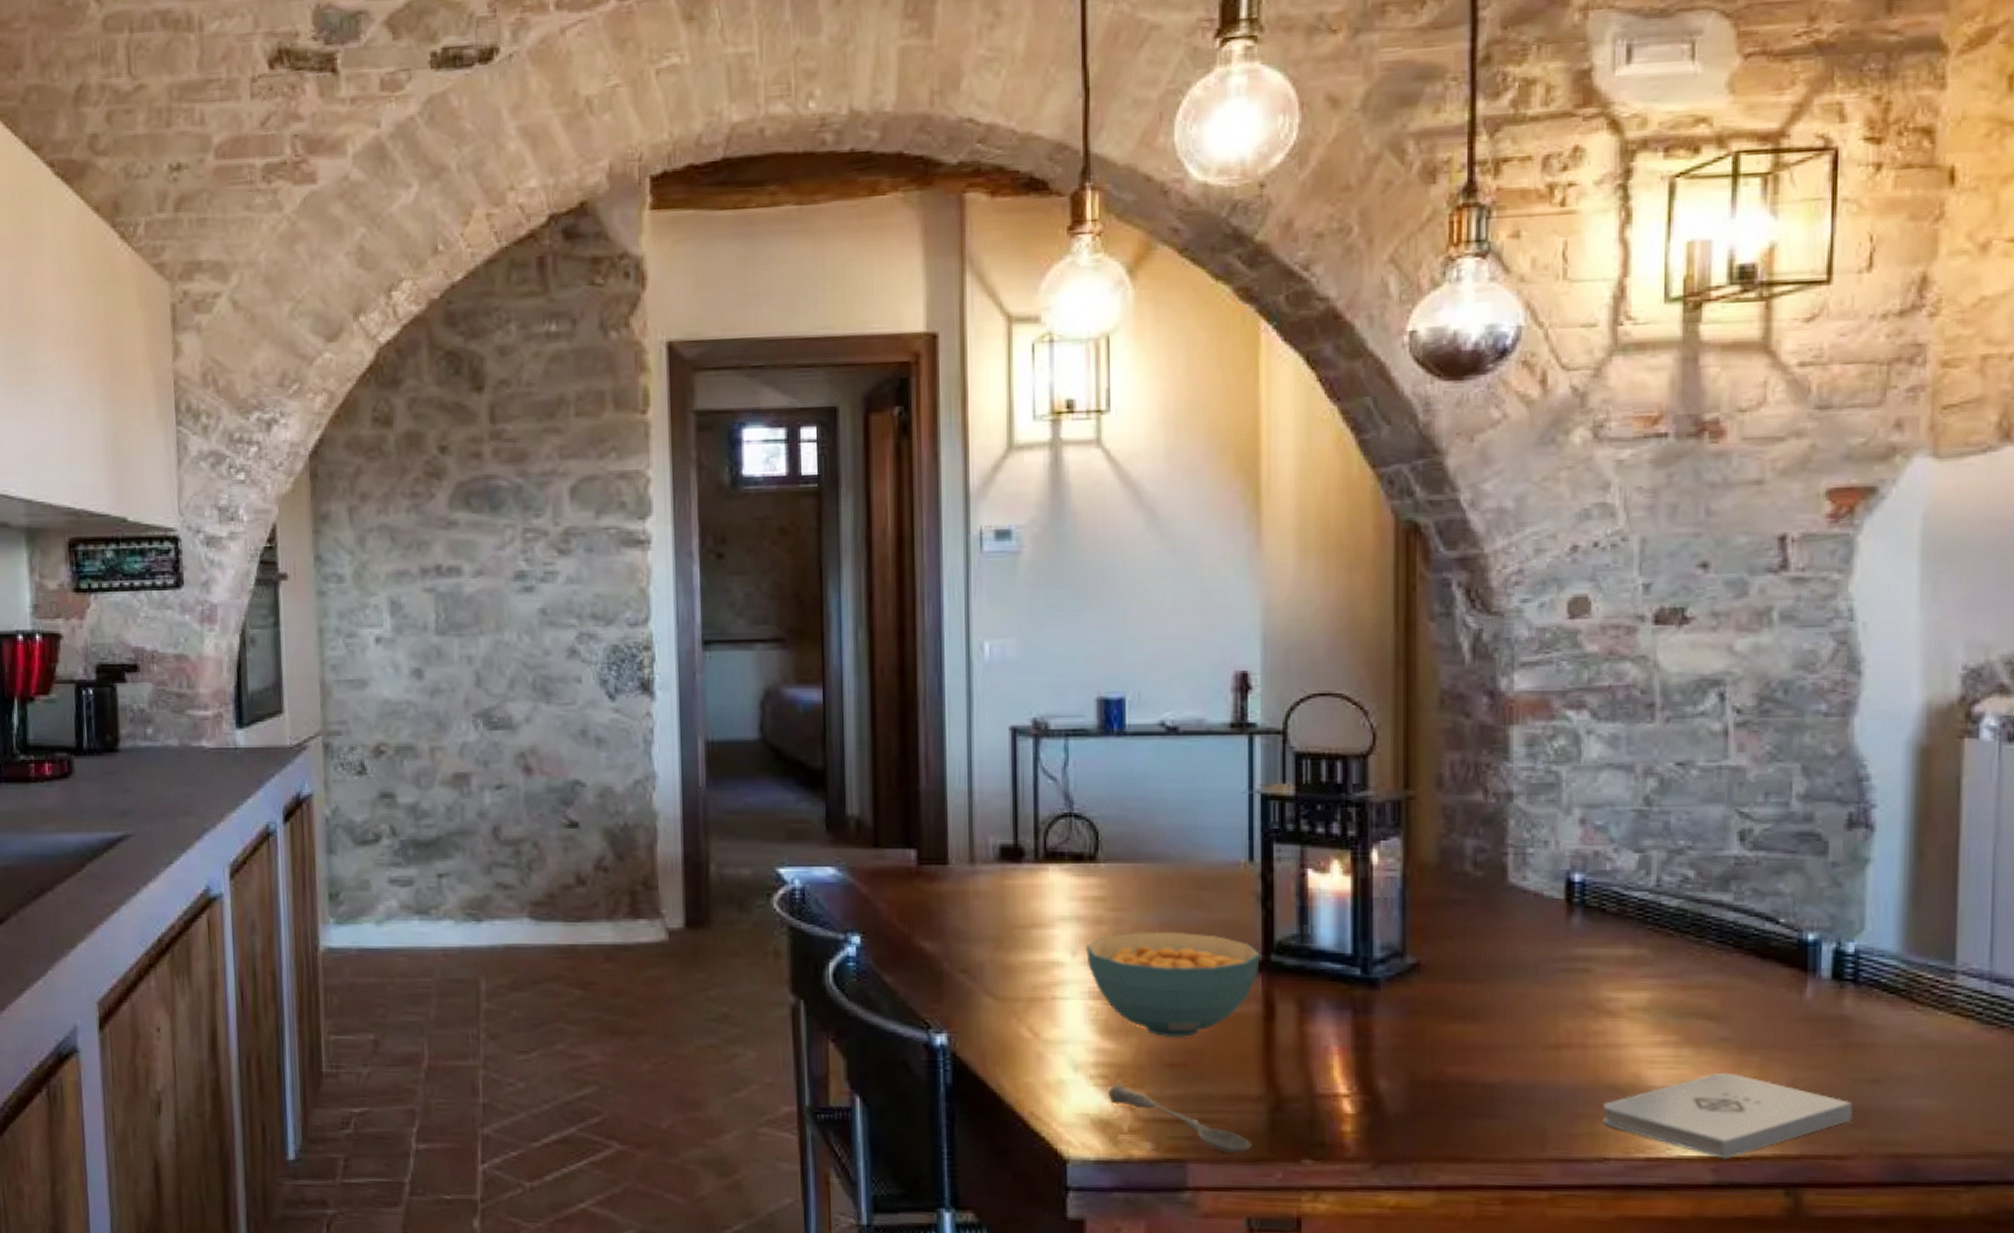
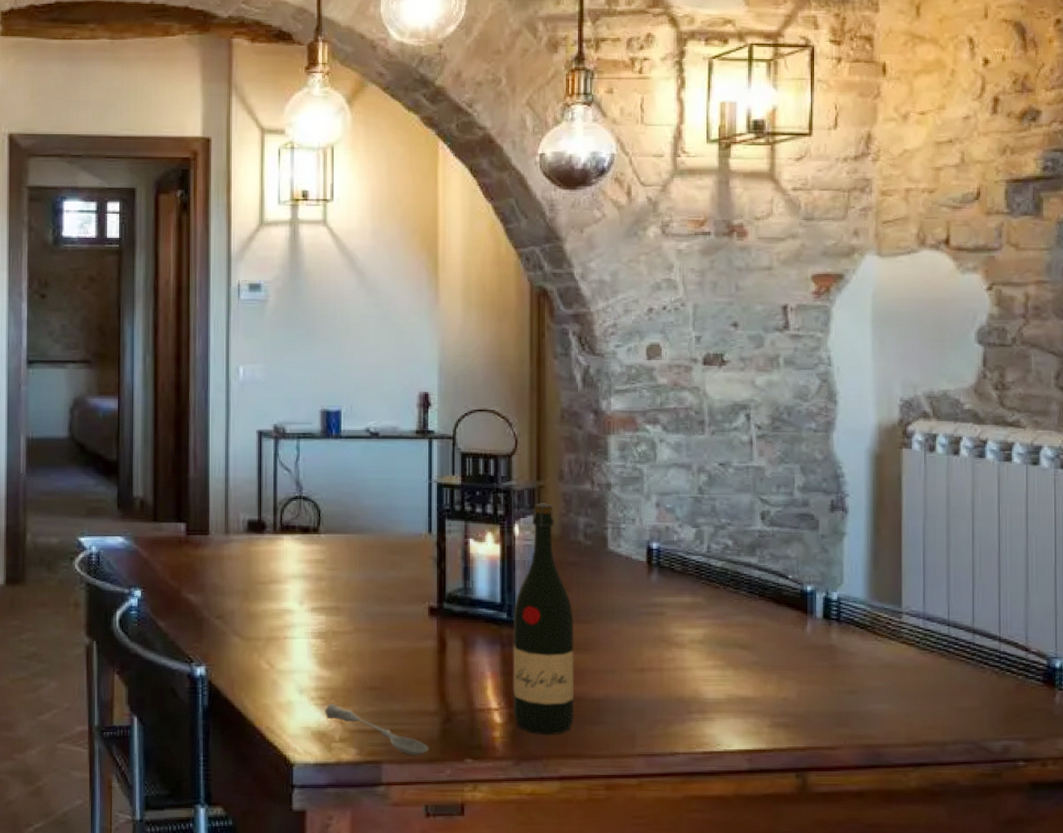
cereal bowl: present [1085,931,1262,1038] -> none [309,586,437,668]
wine bottle: none [1370,820,1457,1130] -> present [513,503,574,735]
notepad: present [1602,1072,1853,1160] -> none [673,687,839,752]

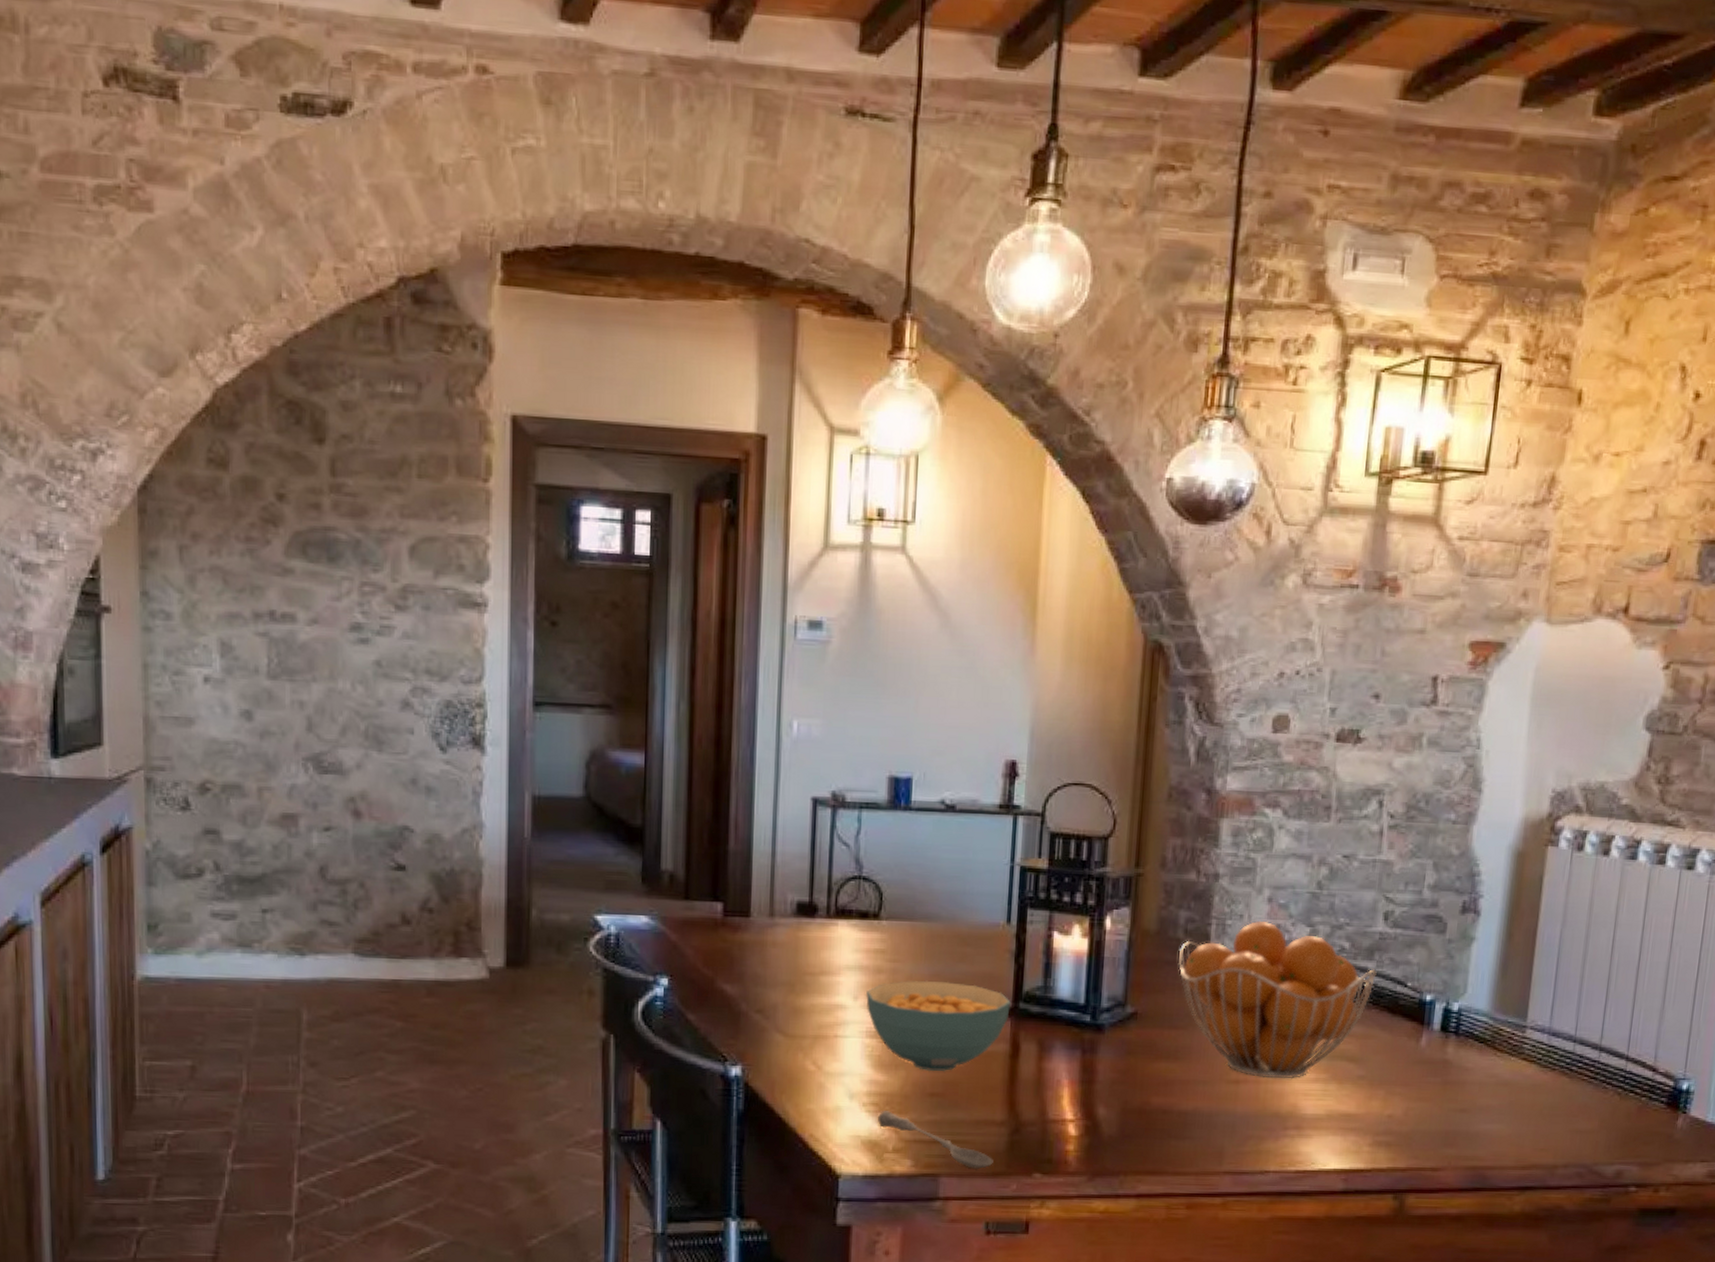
cereal bowl: none [309,586,437,668] -> present [865,980,1012,1072]
wine bottle: present [513,503,574,735] -> none [1090,893,1166,1149]
fruit basket: none [580,523,759,667] -> present [1177,920,1377,1079]

